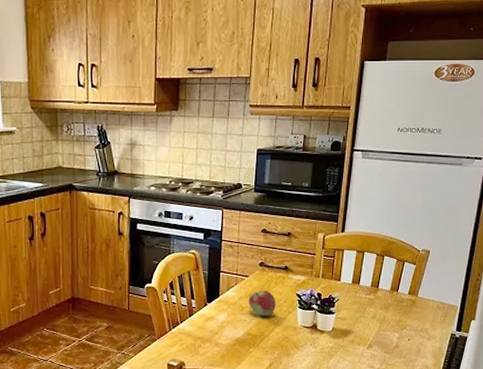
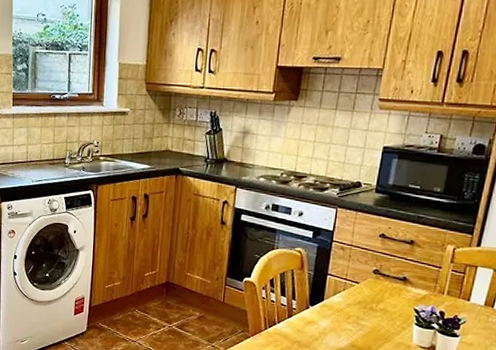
fruit: present [248,291,275,316] -> none [356,300,389,329]

